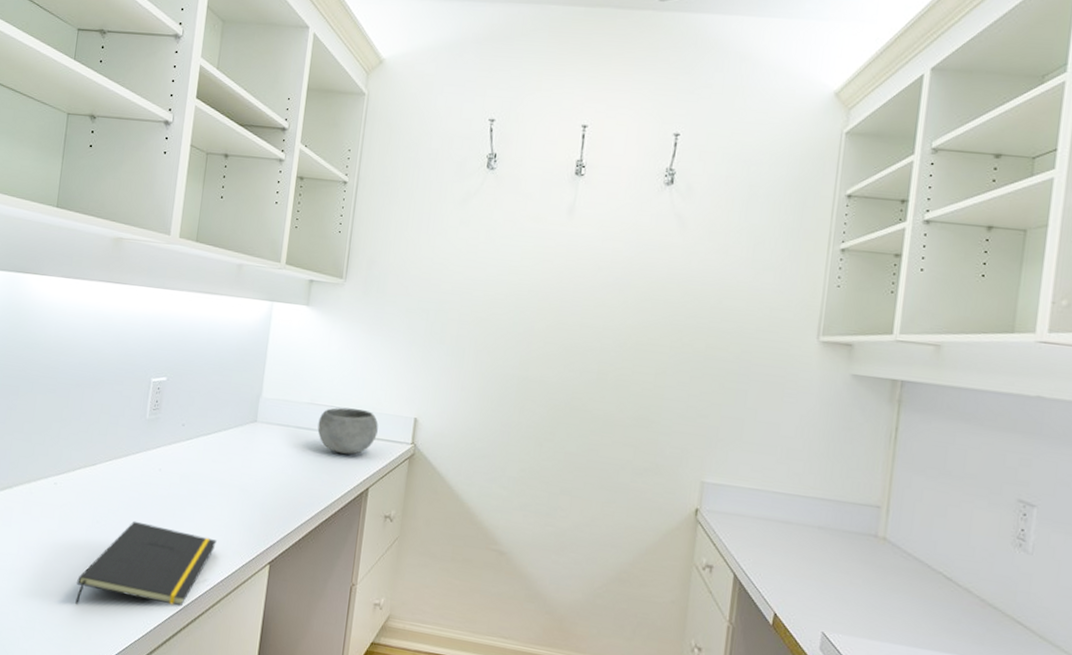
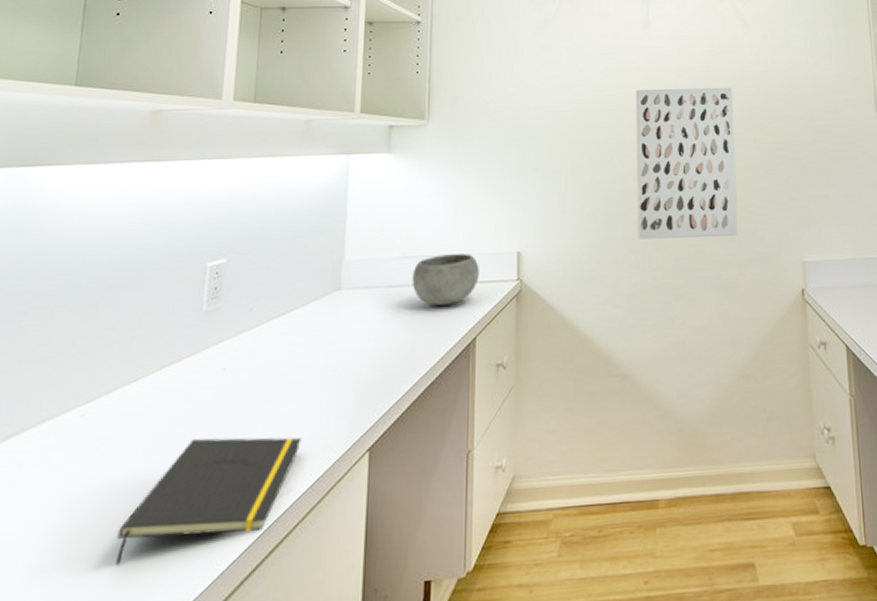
wall art: none [532,278,655,443] -> present [635,87,738,239]

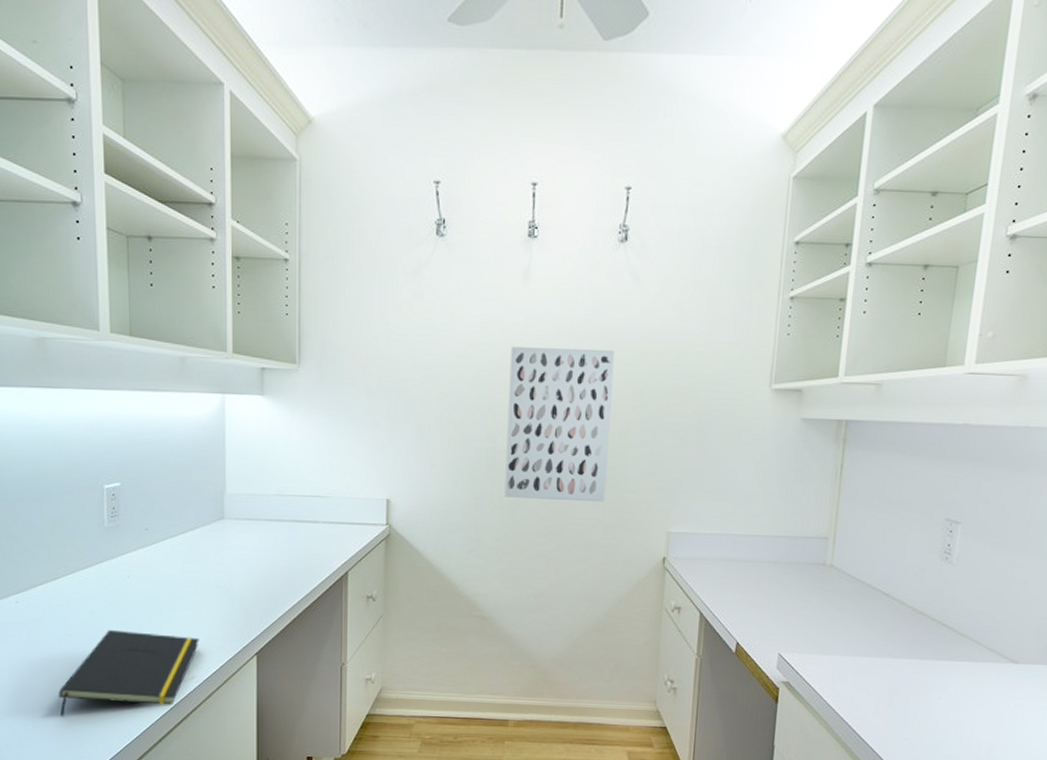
bowl: present [412,254,479,306] -> none [289,495,351,541]

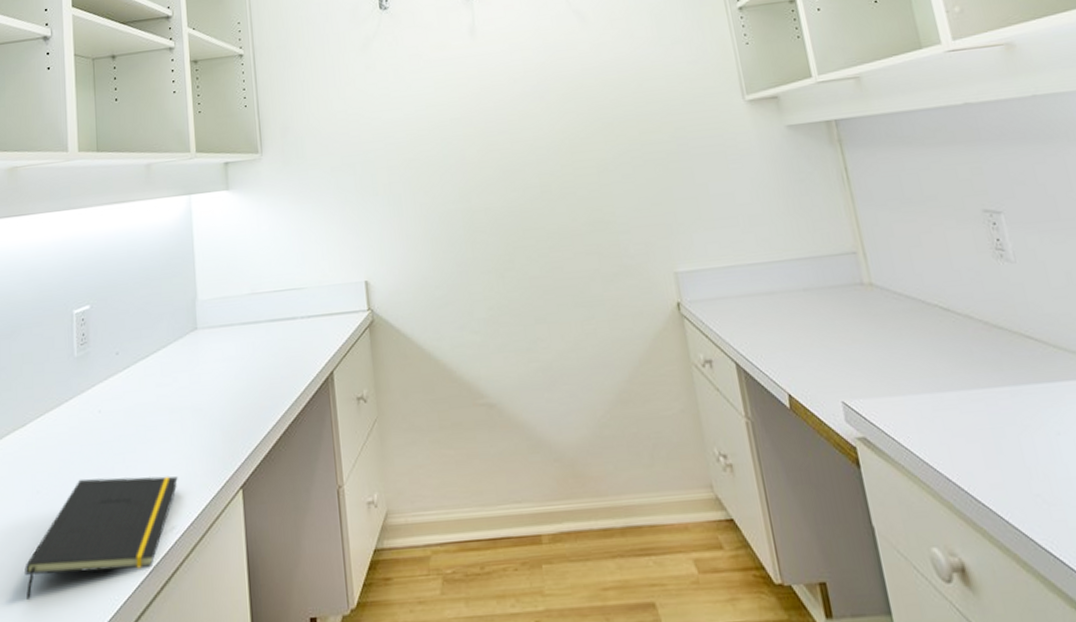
wall art: present [504,347,615,503] -> none [469,88,598,260]

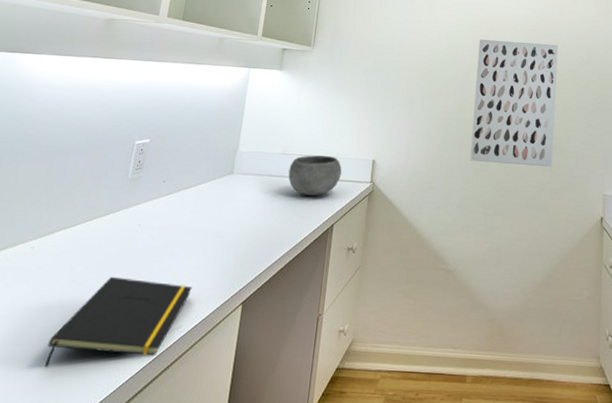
bowl: none [263,286,330,341] -> present [288,155,342,196]
wall art: none [469,88,598,260] -> present [470,39,558,168]

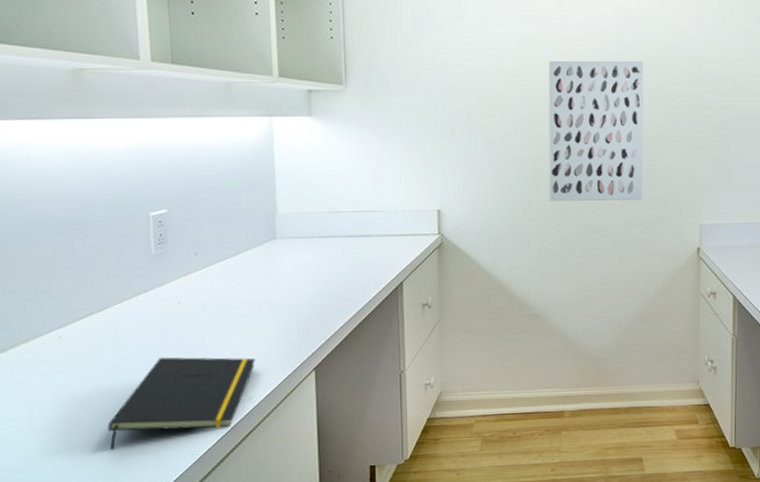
bowl: present [288,155,342,196] -> none [341,210,403,254]

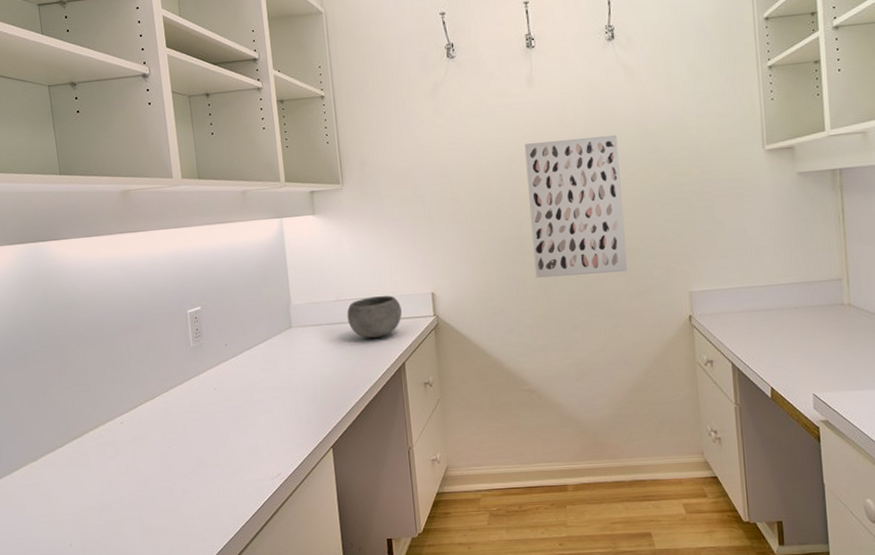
notepad: present [107,357,255,450] -> none [163,437,281,523]
bowl: none [341,210,403,254] -> present [347,295,402,338]

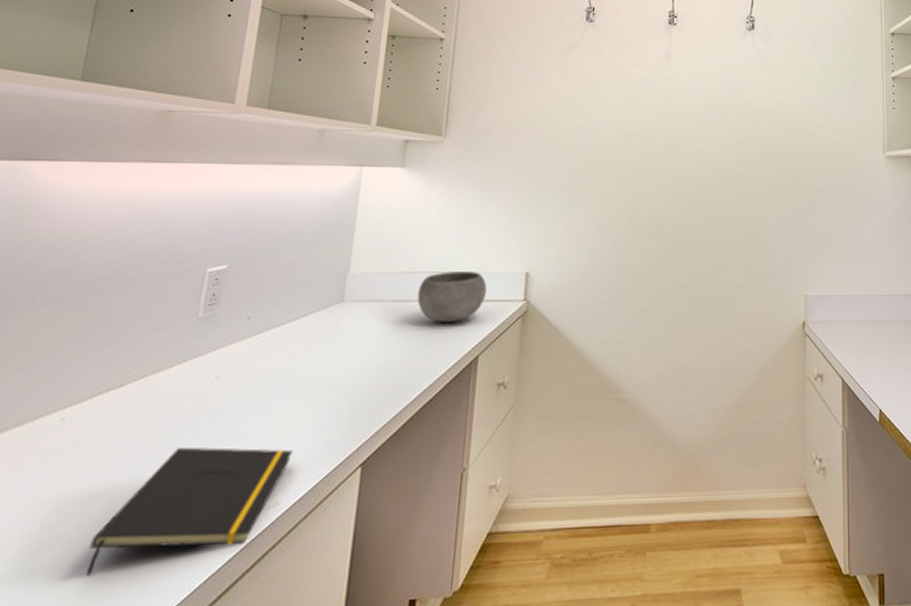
notepad: none [163,437,281,523] -> present [86,447,293,576]
wall art: present [524,134,628,278] -> none [647,119,747,268]

